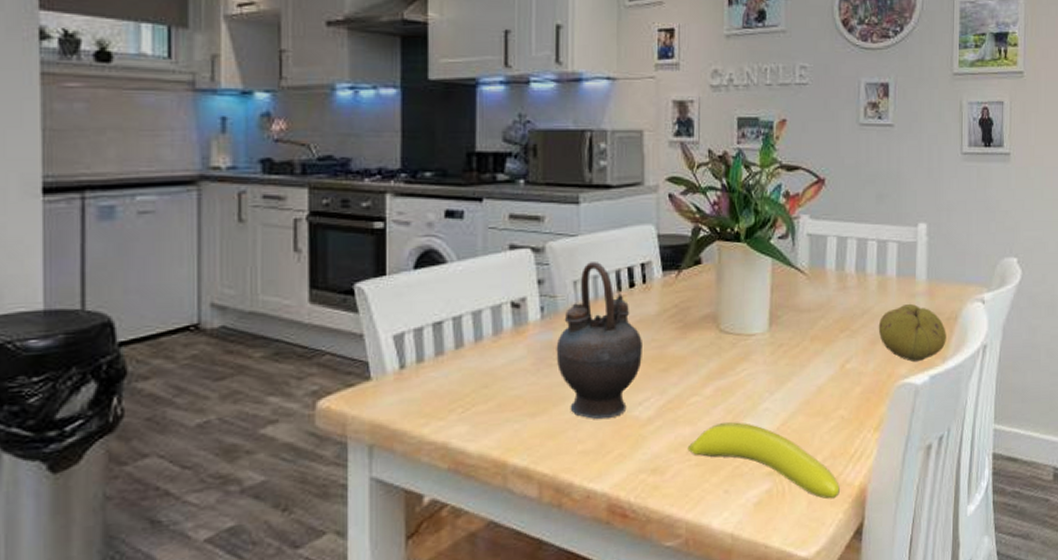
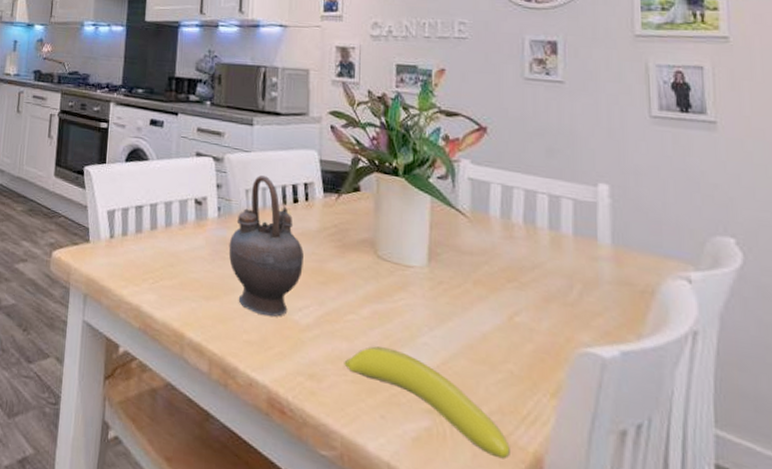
fruit: present [878,303,946,363] -> none [552,266,641,333]

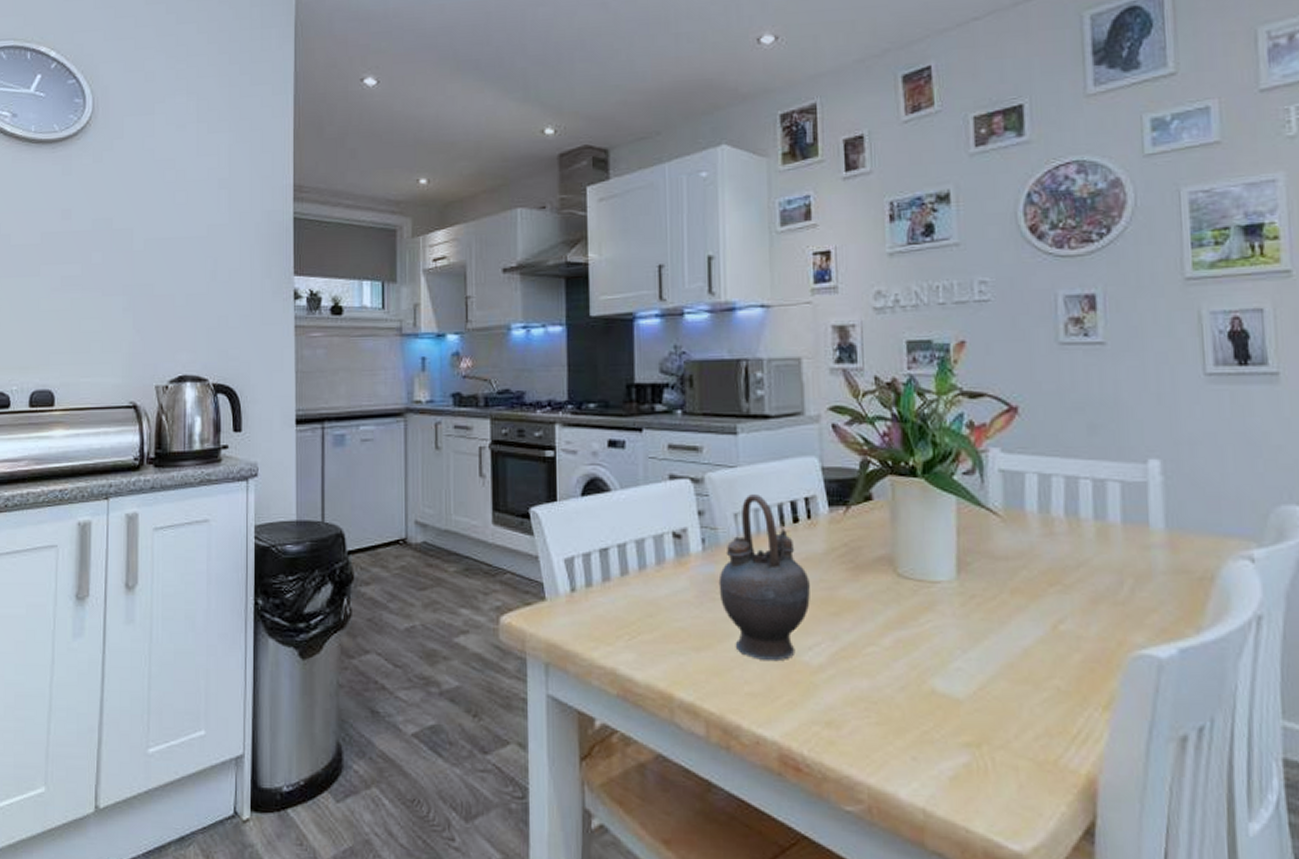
banana: present [344,346,510,460] -> none [866,679,1060,786]

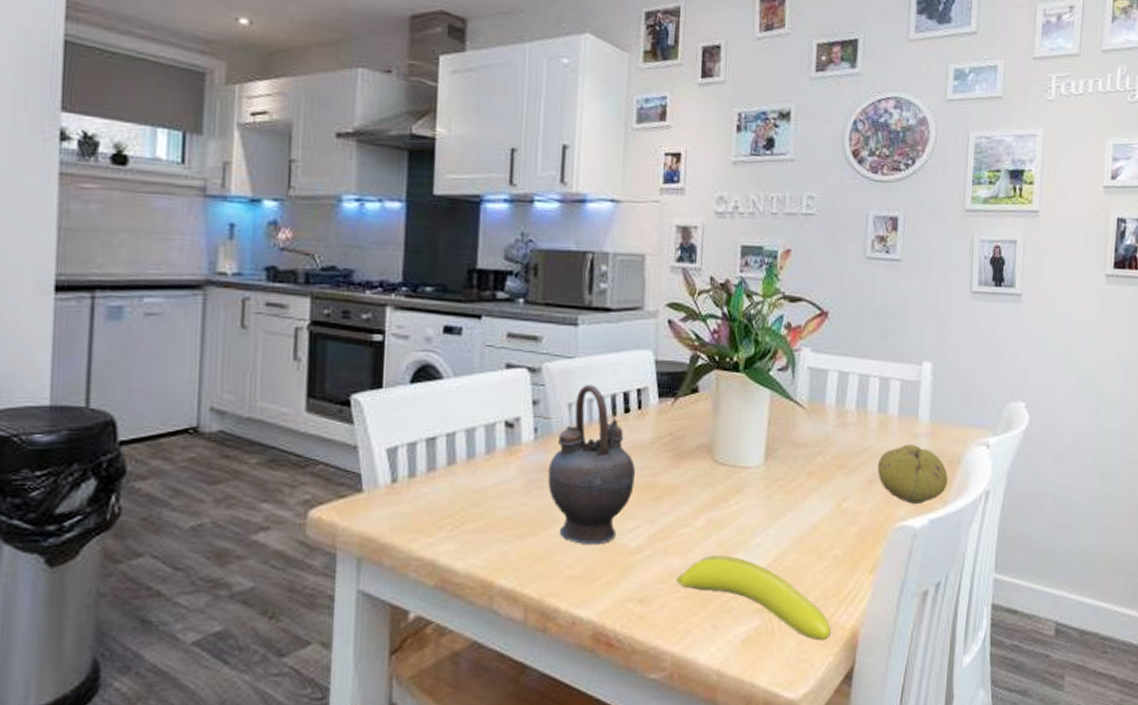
banana: none [866,679,1060,786] -> present [676,556,831,641]
fruit: none [1100,556,1200,630] -> present [877,443,948,505]

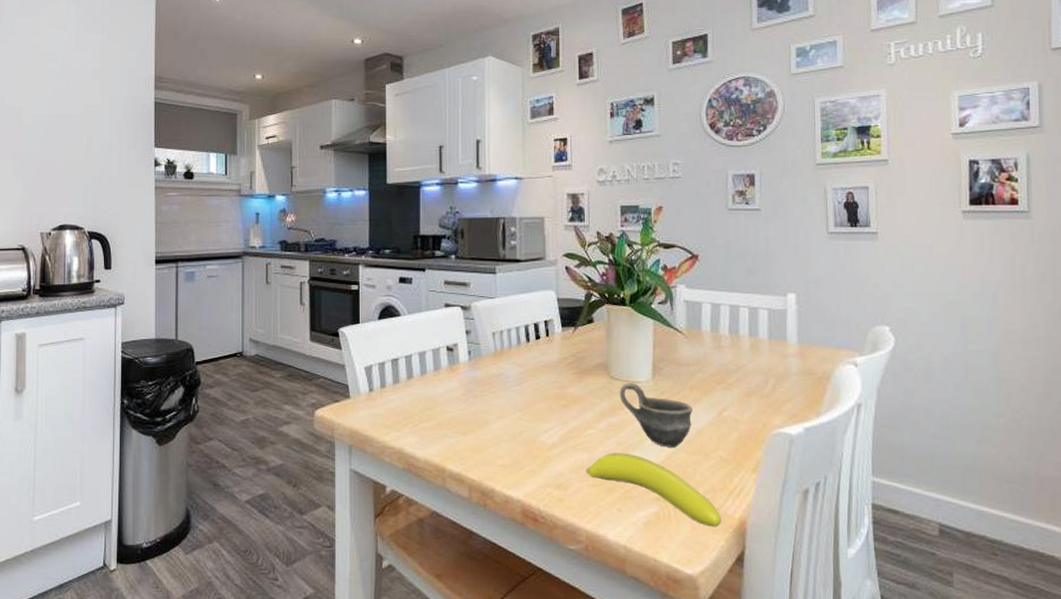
teapot: present [547,385,635,545] -> none [480,318,547,442]
cup: none [723,469,808,547] -> present [619,383,693,447]
fruit: present [877,443,948,505] -> none [752,363,819,415]

